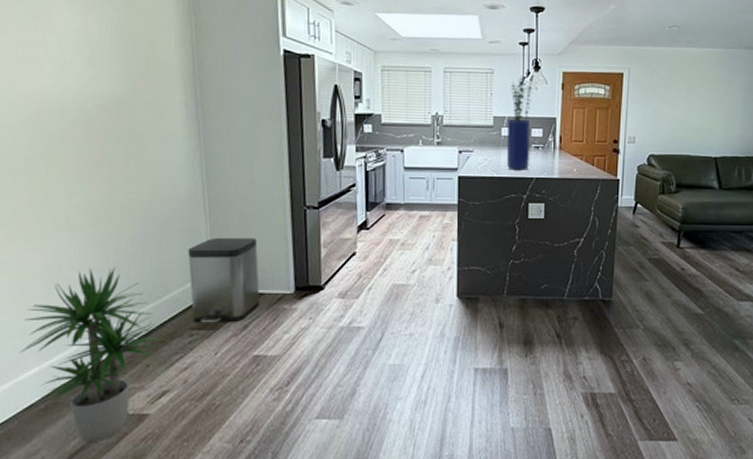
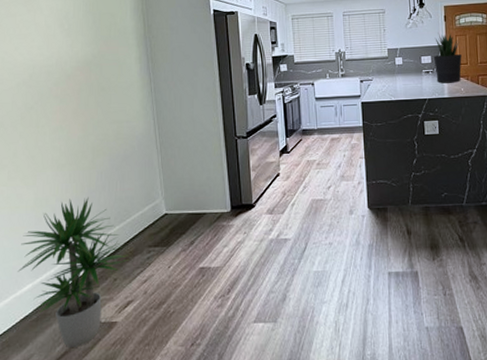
pedal bin: present [188,237,260,323] -> none [144,166,203,241]
vase: present [507,75,533,170] -> none [400,12,422,94]
planter: none [545,102,577,162] -> present [433,32,462,84]

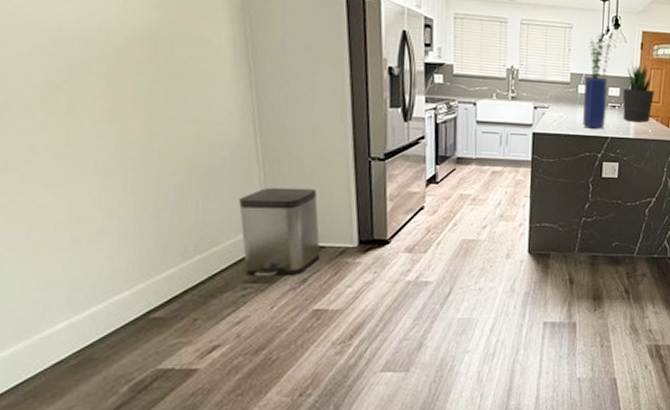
potted plant: present [17,196,129,349] -> none [43,215,216,399]
pedal bin: none [144,166,203,241] -> present [239,187,321,276]
vase: none [400,12,422,94] -> present [583,32,613,129]

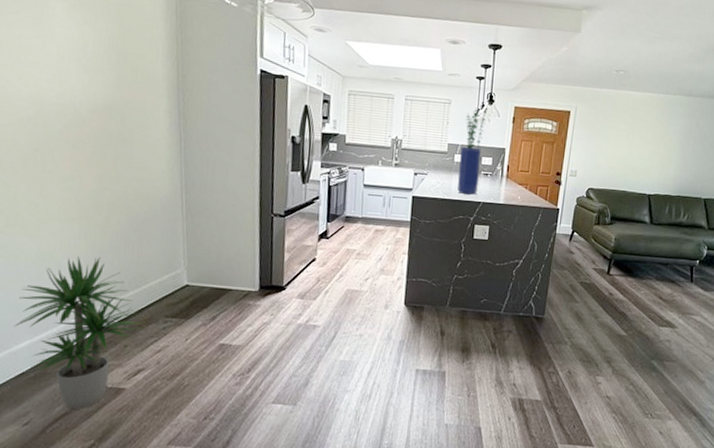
potted plant: none [43,215,216,399] -> present [13,256,143,410]
pedal bin: present [239,187,321,276] -> none [165,236,228,313]
planter: present [622,62,654,123] -> none [494,134,524,190]

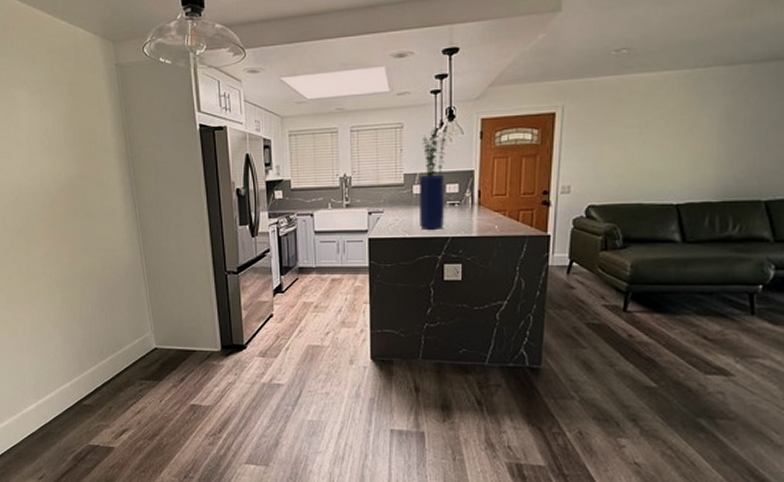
potted plant: present [13,256,143,410] -> none [22,325,123,467]

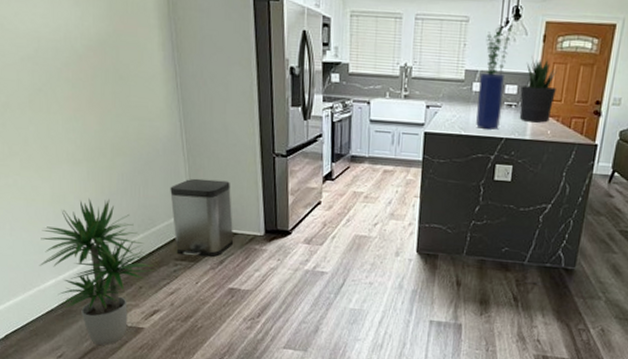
potted plant: none [22,325,123,467] -> present [39,198,155,346]
pedal bin: none [133,300,193,375] -> present [170,178,234,257]
planter: none [462,154,499,219] -> present [519,56,557,123]

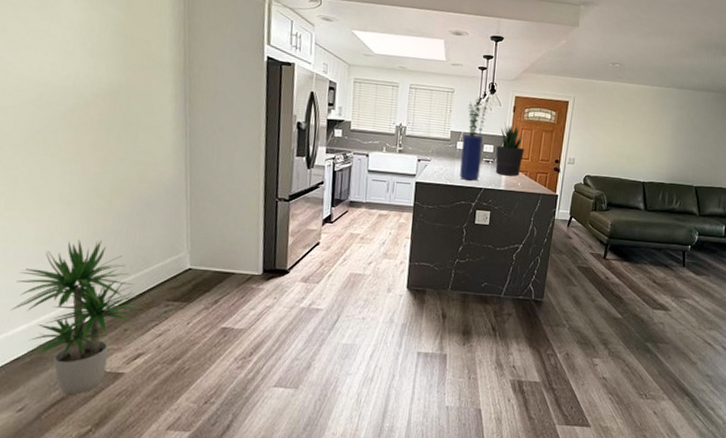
pedal bin: present [170,178,234,257] -> none [168,220,232,297]

